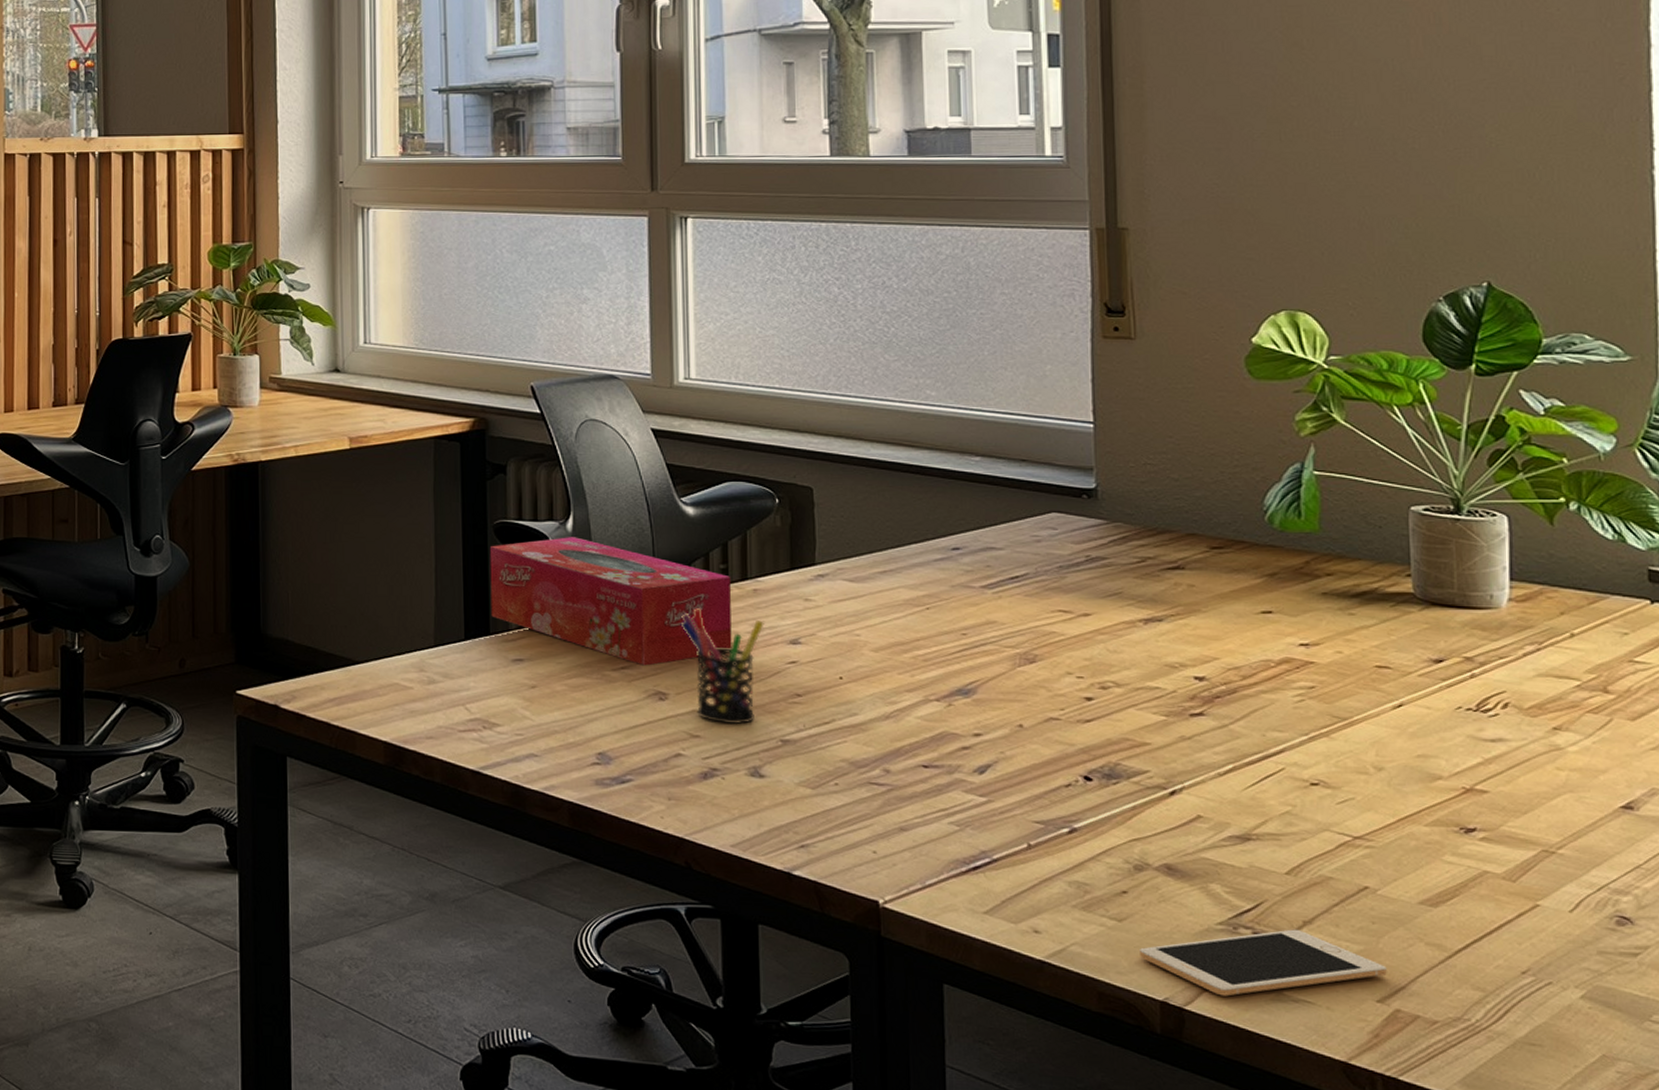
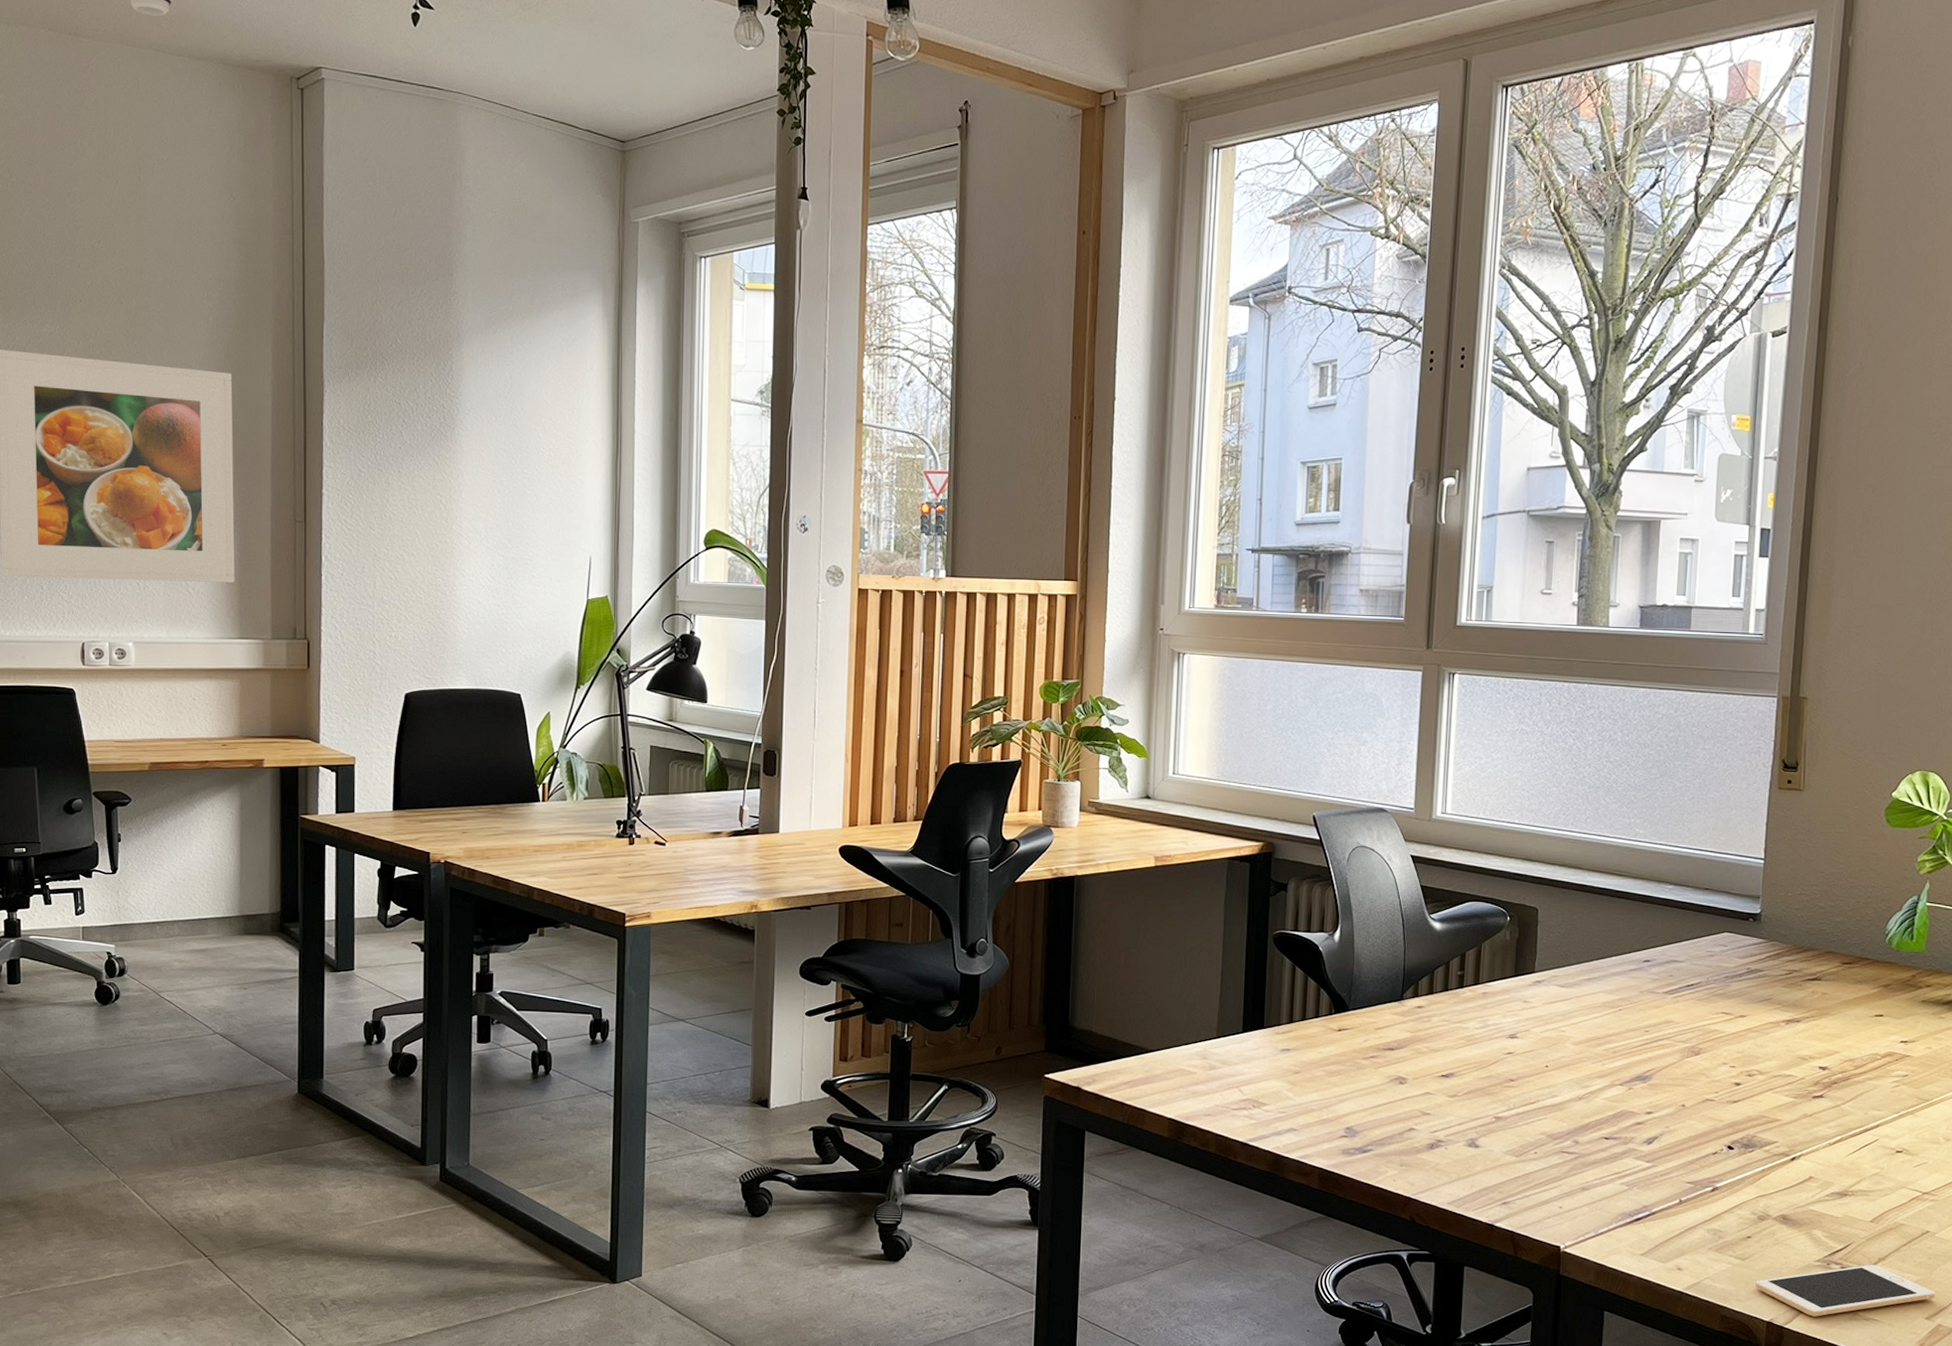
tissue box: present [489,537,732,666] -> none [1266,946,1466,1055]
pen holder: present [680,608,764,725] -> none [1422,1008,1490,1105]

